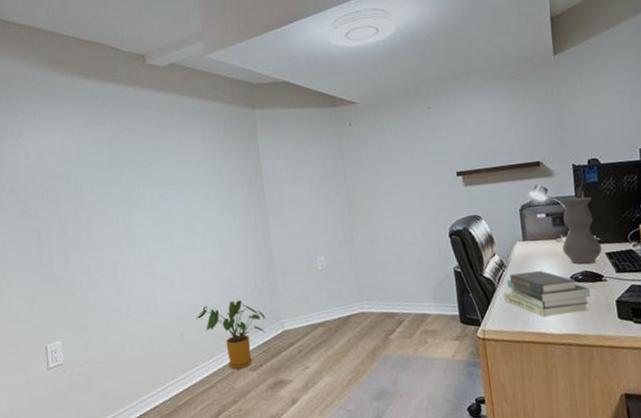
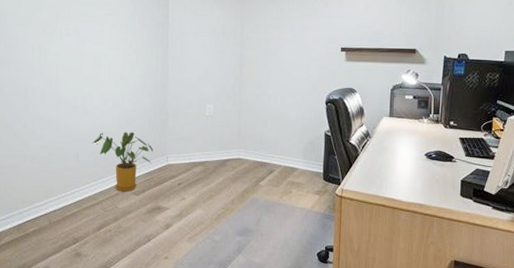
books: present [504,270,591,318] -> none [365,144,441,186]
vase: present [559,197,602,265] -> none [423,85,457,146]

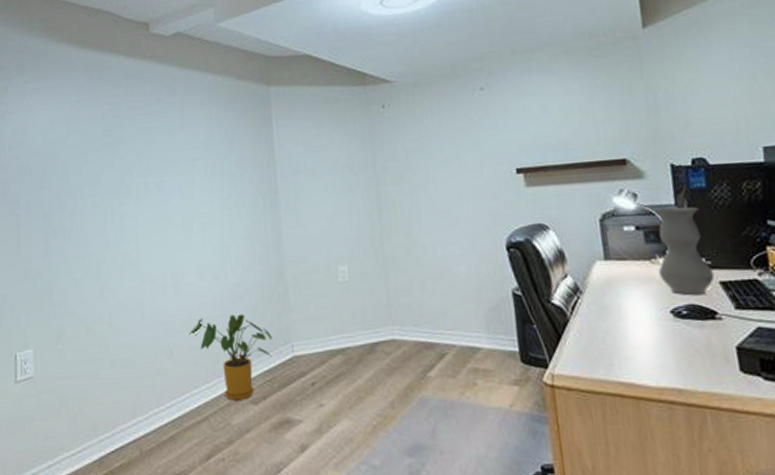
vase: none [423,85,457,146] -> present [653,207,715,296]

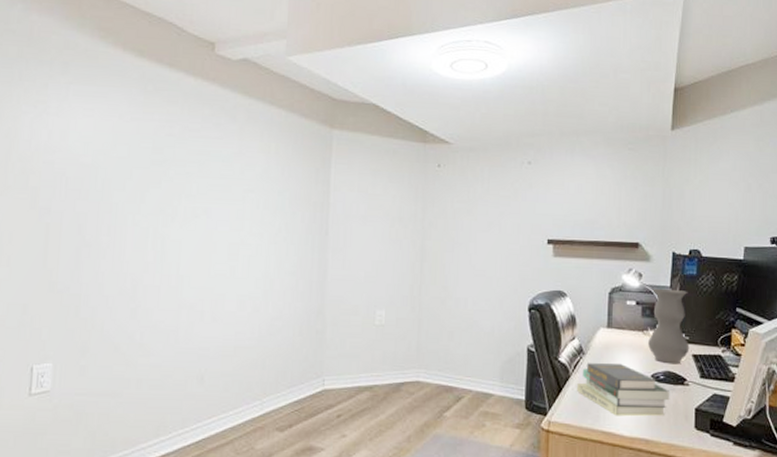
house plant: present [189,314,272,401] -> none [223,346,305,427]
books: none [579,299,701,363] -> present [577,363,670,416]

